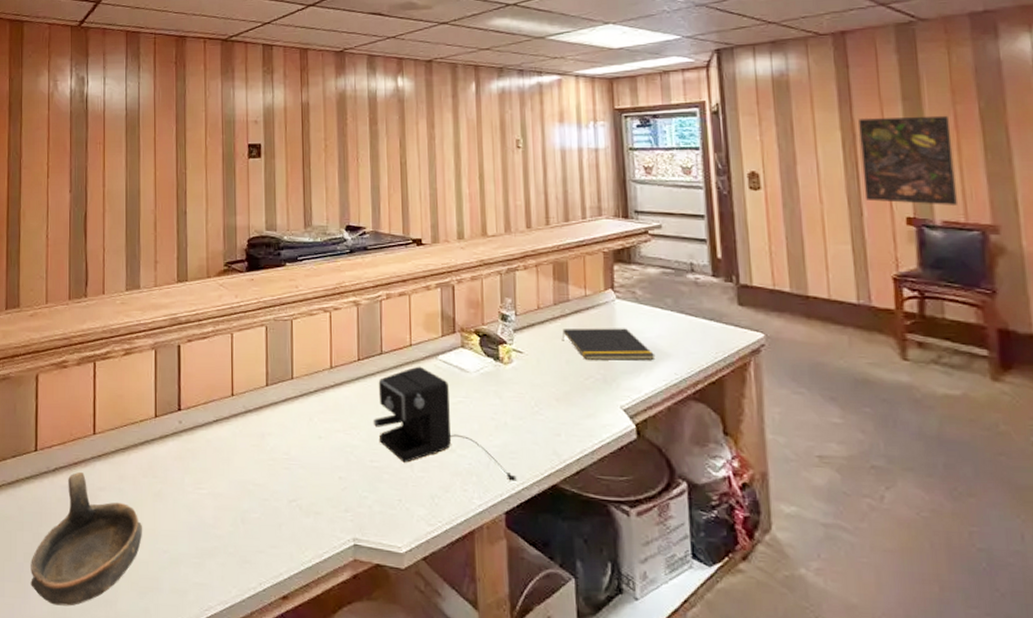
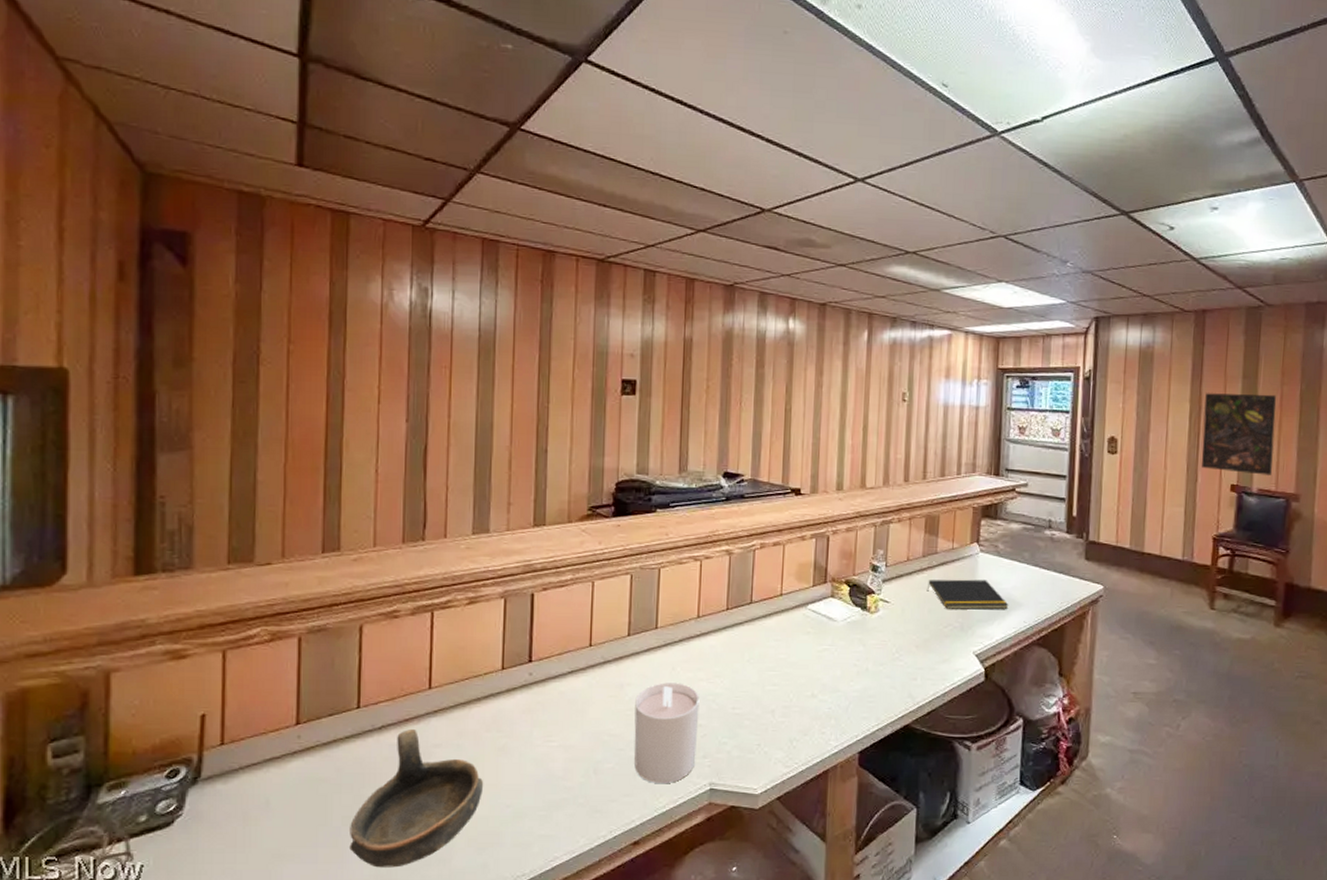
candle: none [276,433,338,537] -> present [634,682,700,784]
coffee maker: present [373,366,518,481] -> none [737,615,874,723]

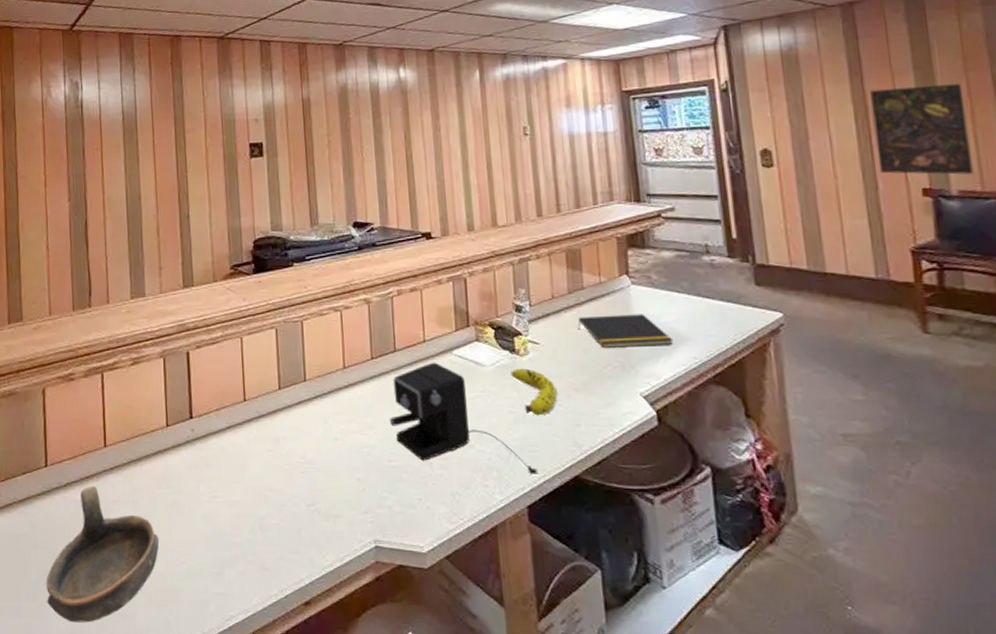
candle: present [634,682,700,784] -> none [292,435,358,541]
coffee maker: none [737,615,874,723] -> present [389,362,539,474]
fruit: none [860,625,900,670] -> present [511,368,557,416]

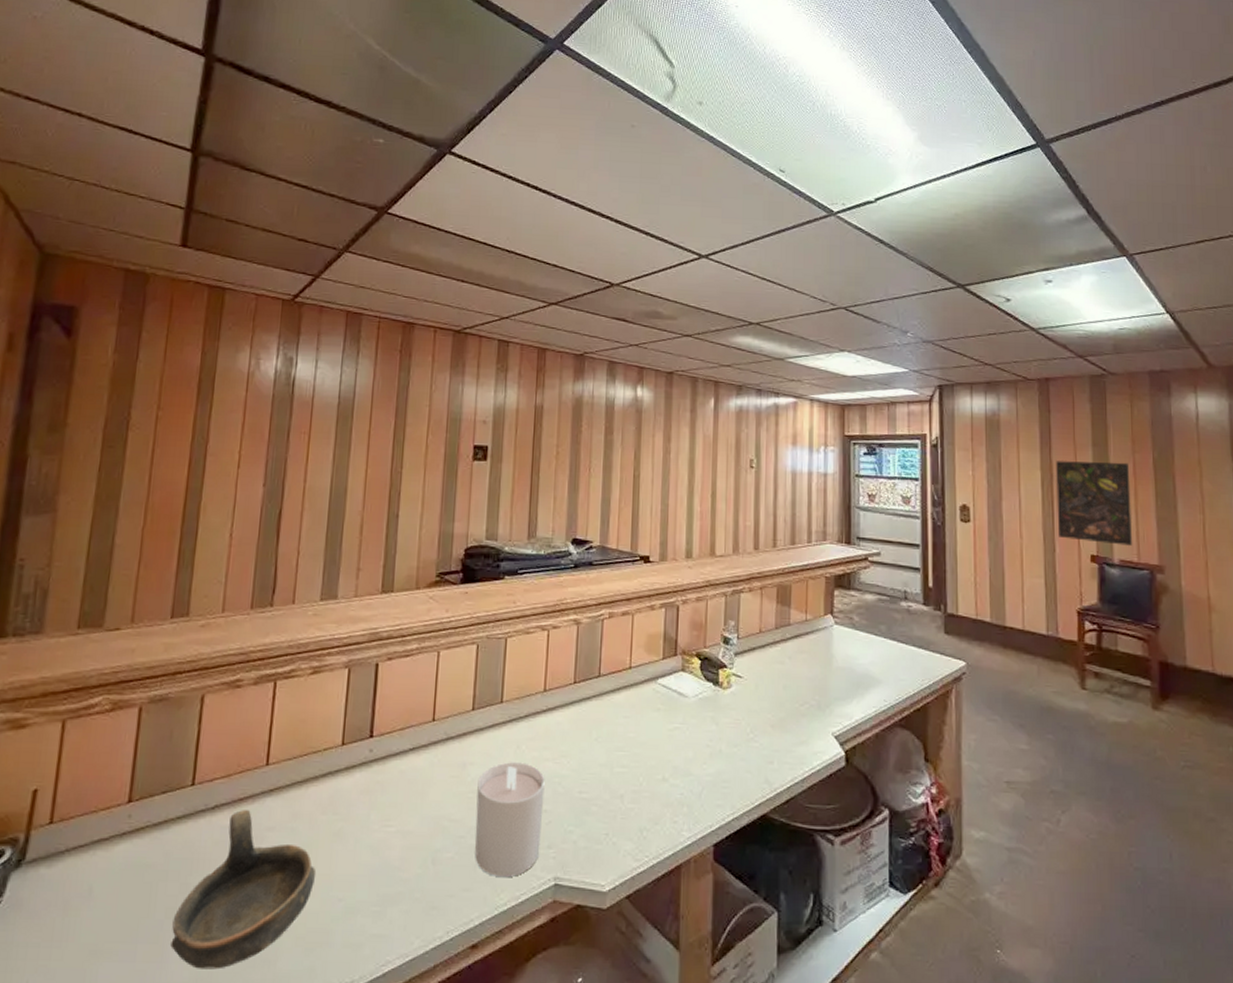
candle: none [292,435,358,541] -> present [475,762,545,878]
coffee maker: present [389,362,539,474] -> none [584,690,729,811]
fruit: present [511,368,557,416] -> none [712,701,754,751]
notepad: present [577,314,674,348] -> none [780,653,867,687]

